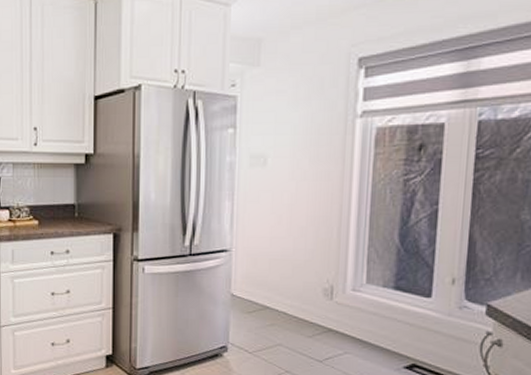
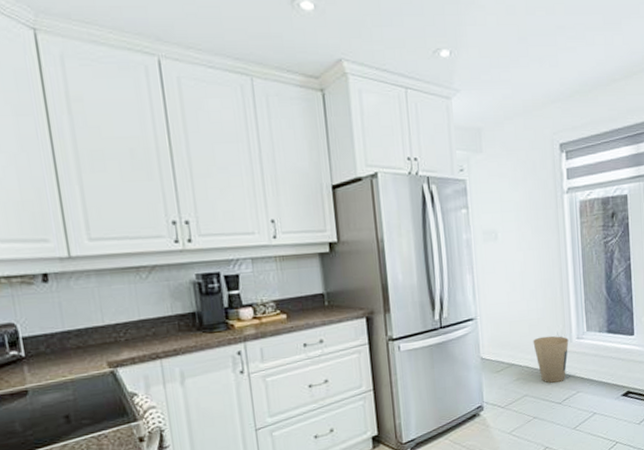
trash can: none [295,281,341,337] -> present [533,335,569,383]

